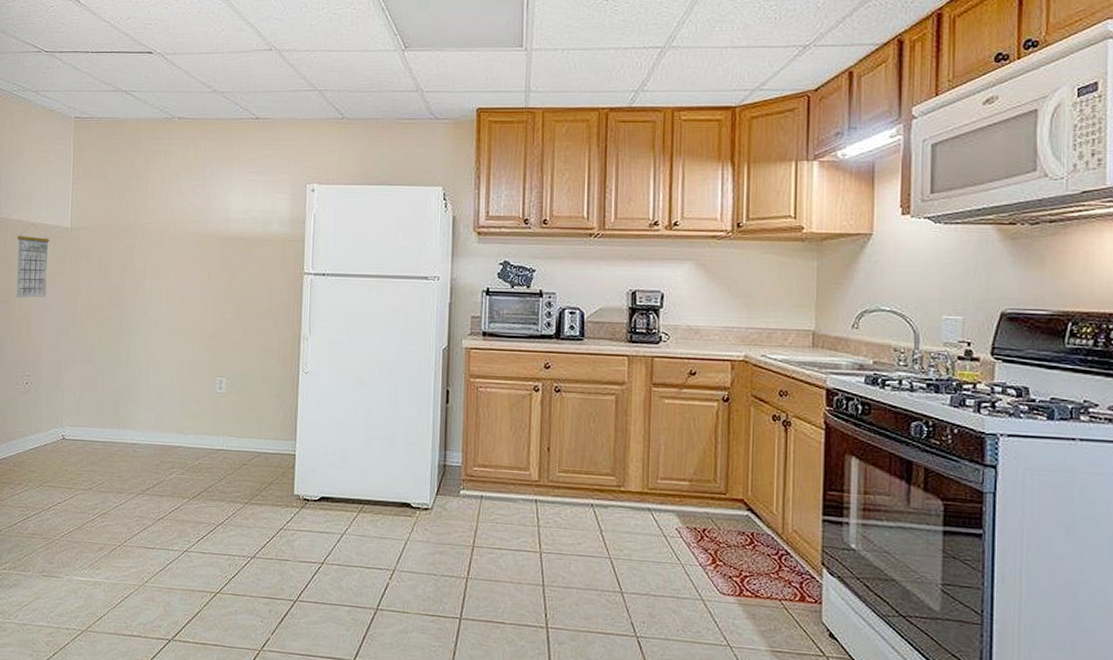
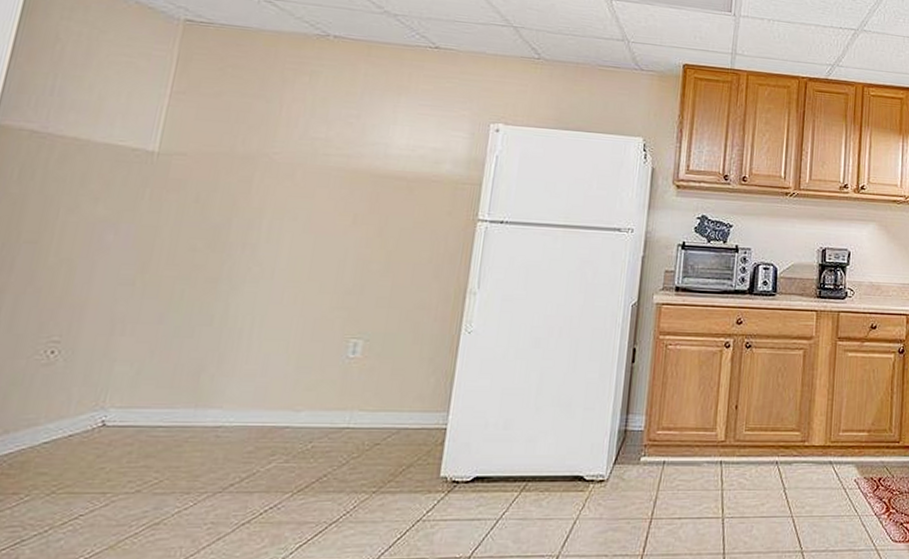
calendar: present [16,223,49,298] -> none [54,142,122,239]

